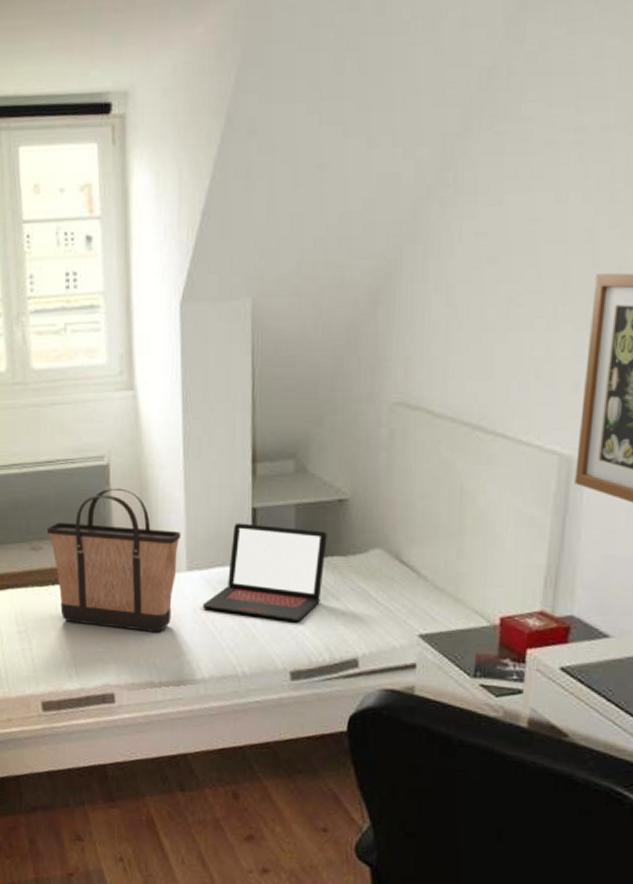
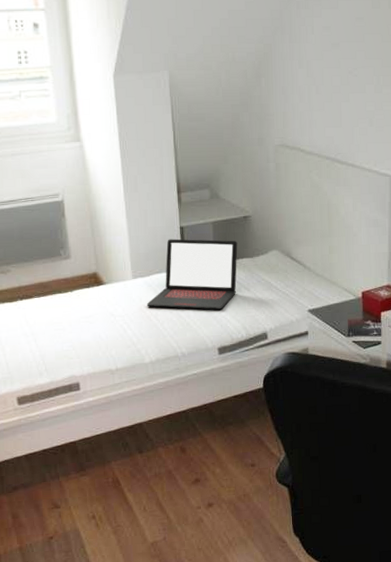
shopping bag: present [46,488,181,633] -> none [13,218,126,330]

